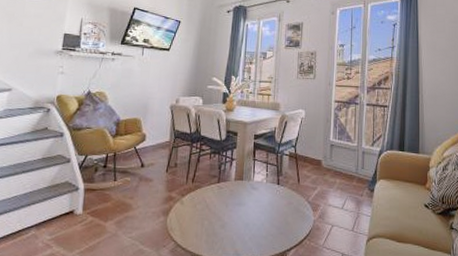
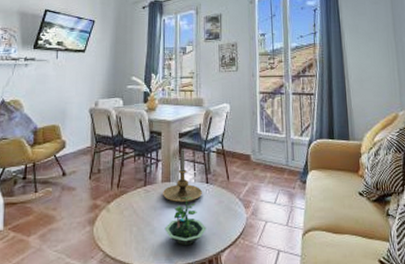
terrarium: none [234,195,275,243] -> present [164,196,206,246]
candle holder: none [235,150,273,202] -> present [163,149,202,203]

